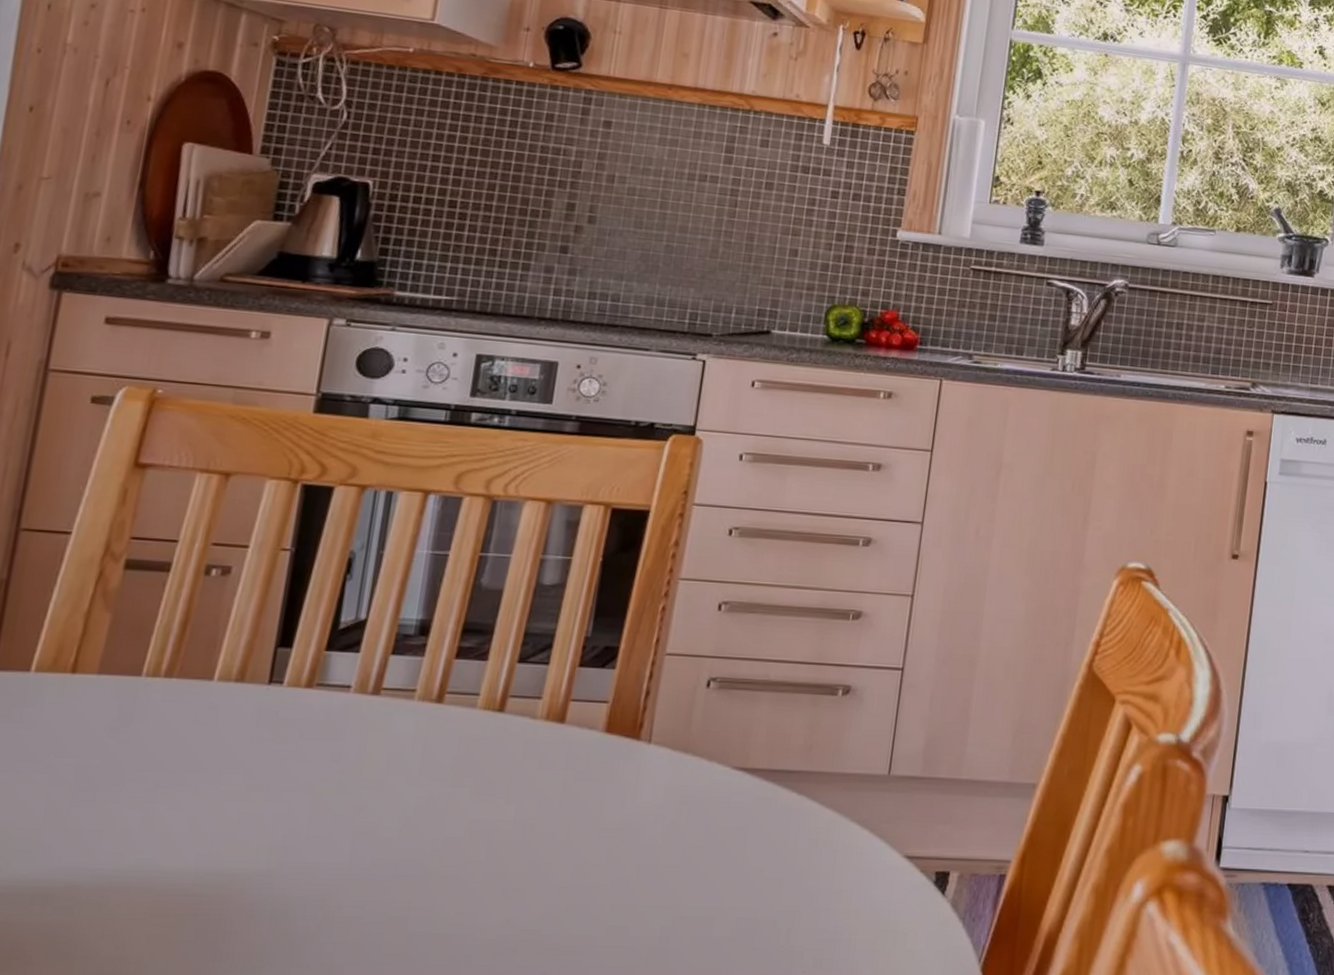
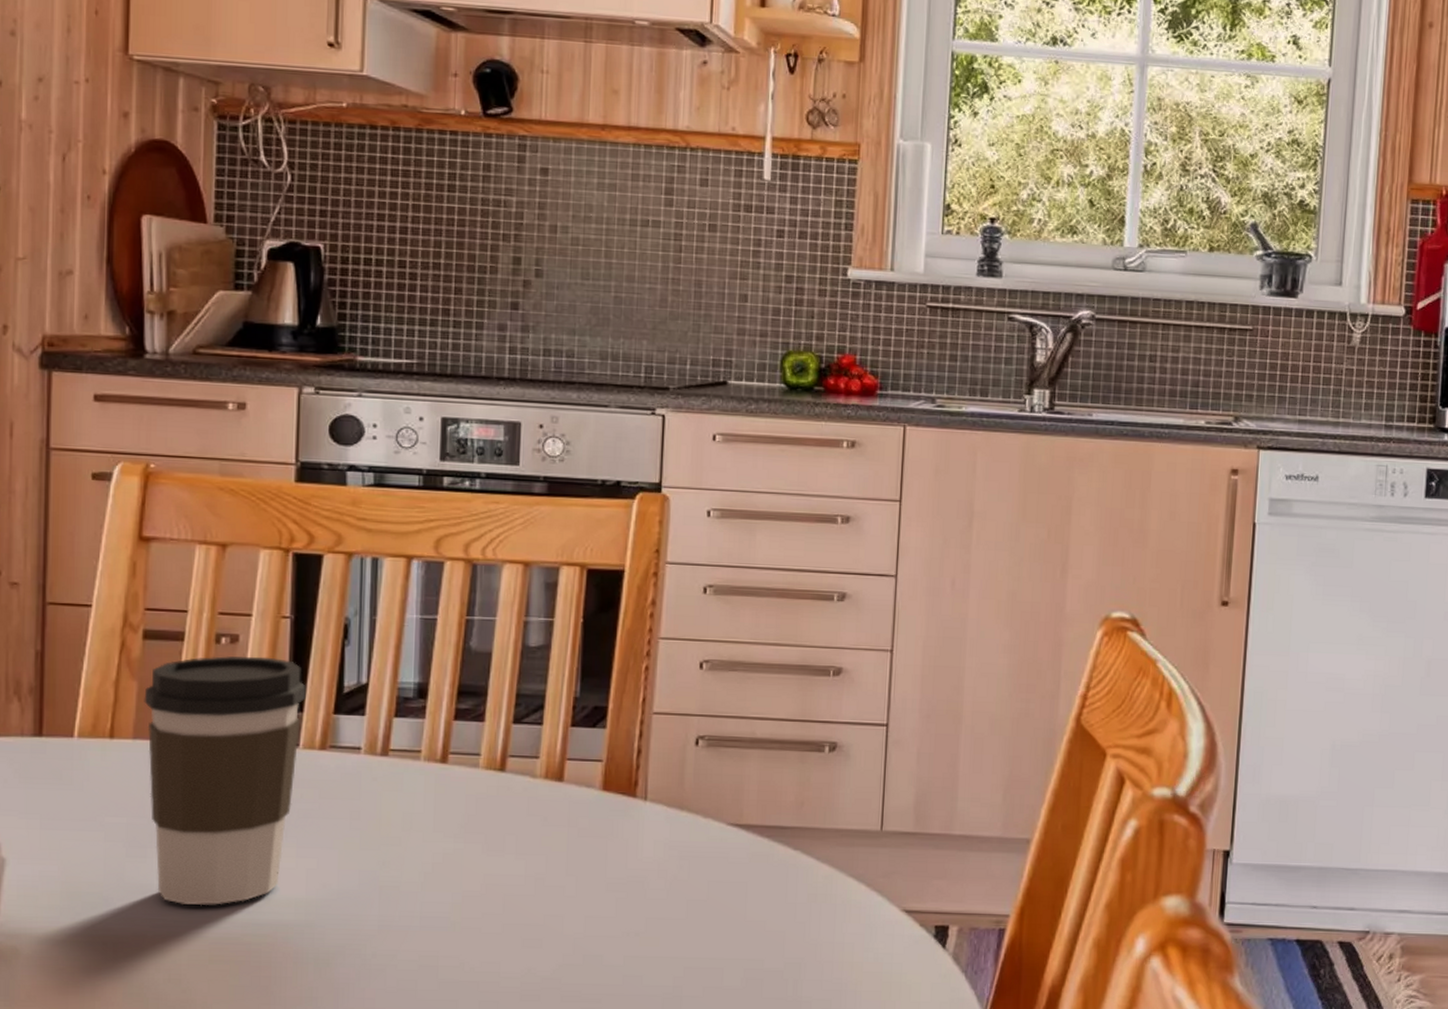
coffee cup: none [102,588,299,854] -> present [144,656,306,906]

